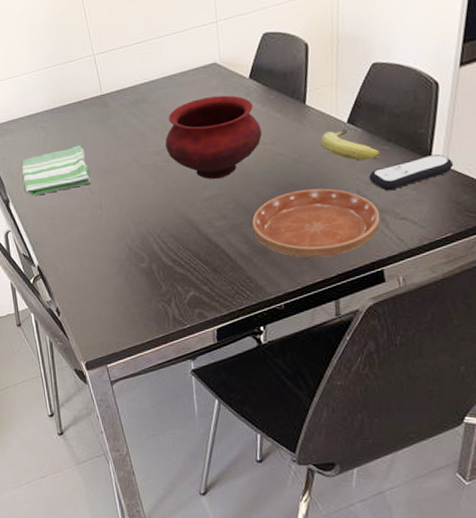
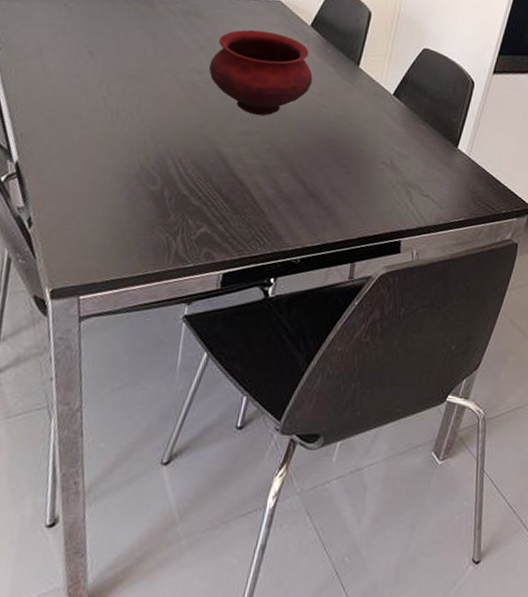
dish towel: present [21,145,91,197] -> none [23,34,114,84]
saucer: present [252,188,380,258] -> none [283,146,407,219]
fruit: present [320,128,379,161] -> none [366,98,416,135]
remote control: present [369,153,454,190] -> none [403,142,476,167]

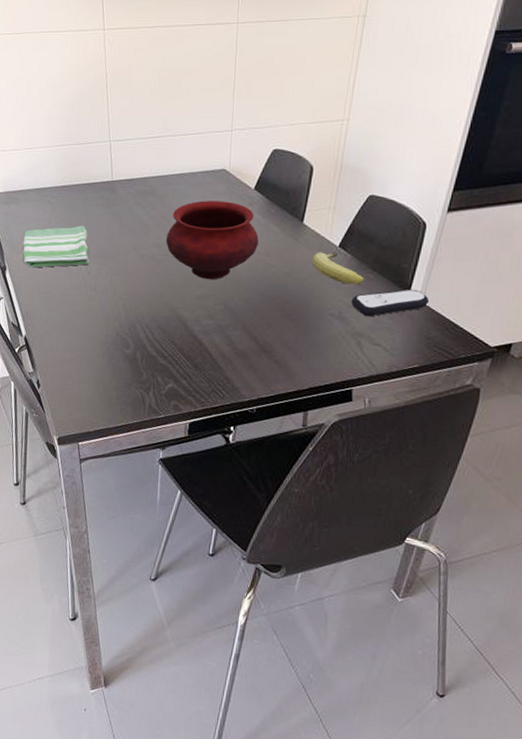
dish towel: none [23,34,114,84] -> present [23,225,89,268]
fruit: none [366,98,416,135] -> present [312,251,364,285]
remote control: none [403,142,476,167] -> present [351,288,430,316]

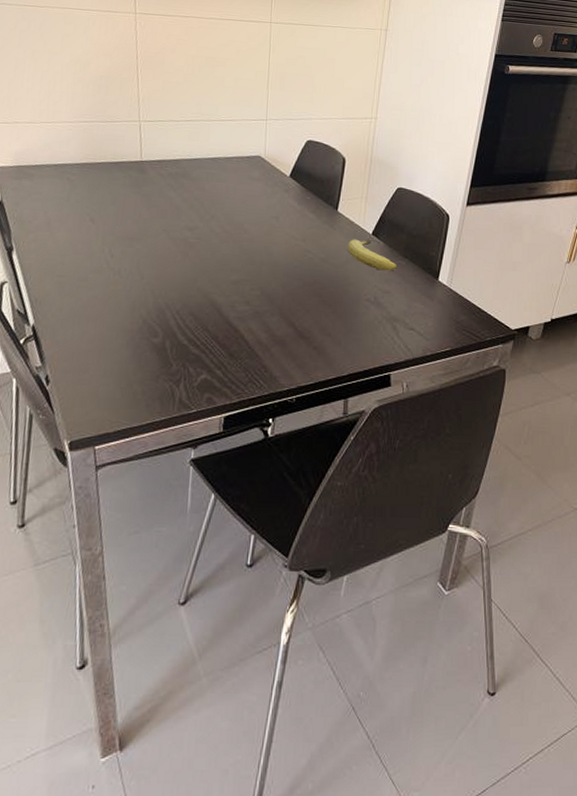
dish towel: present [23,225,89,268] -> none [34,205,113,249]
bowl: present [165,200,259,280] -> none [198,185,295,265]
remote control: present [351,288,430,316] -> none [386,275,457,301]

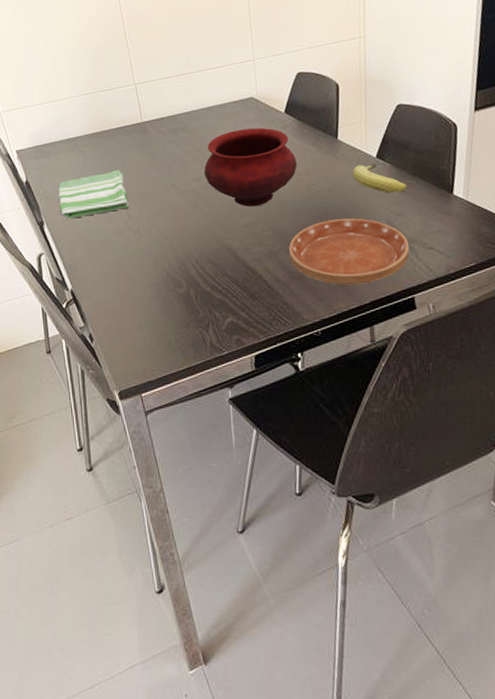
dish towel: none [34,205,113,249] -> present [58,169,129,219]
bowl: none [198,185,295,265] -> present [203,127,297,207]
saucer: none [274,288,392,356] -> present [289,218,410,285]

